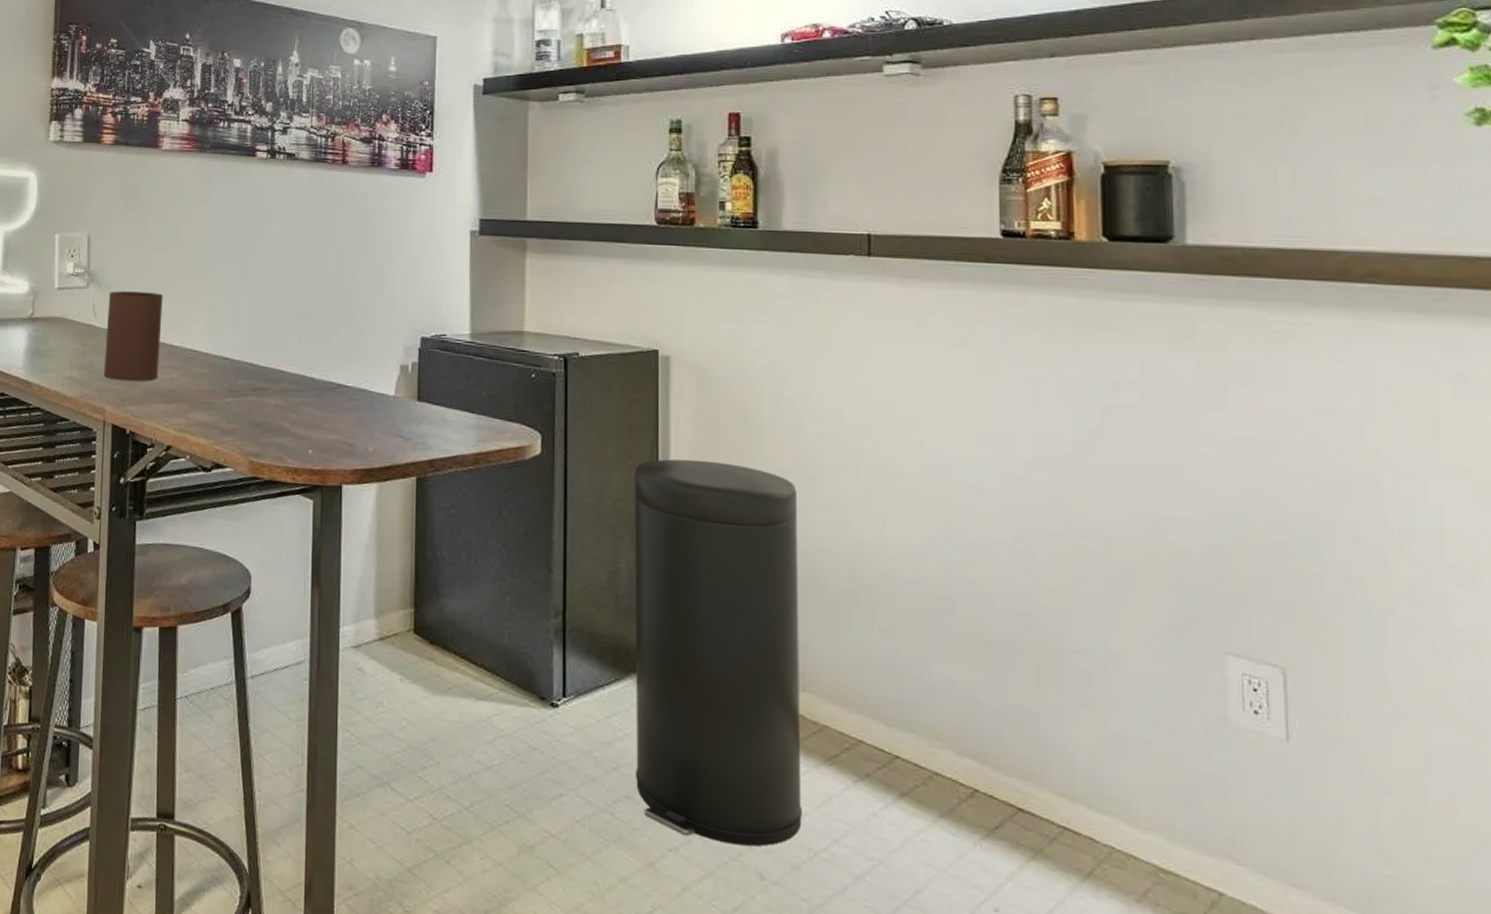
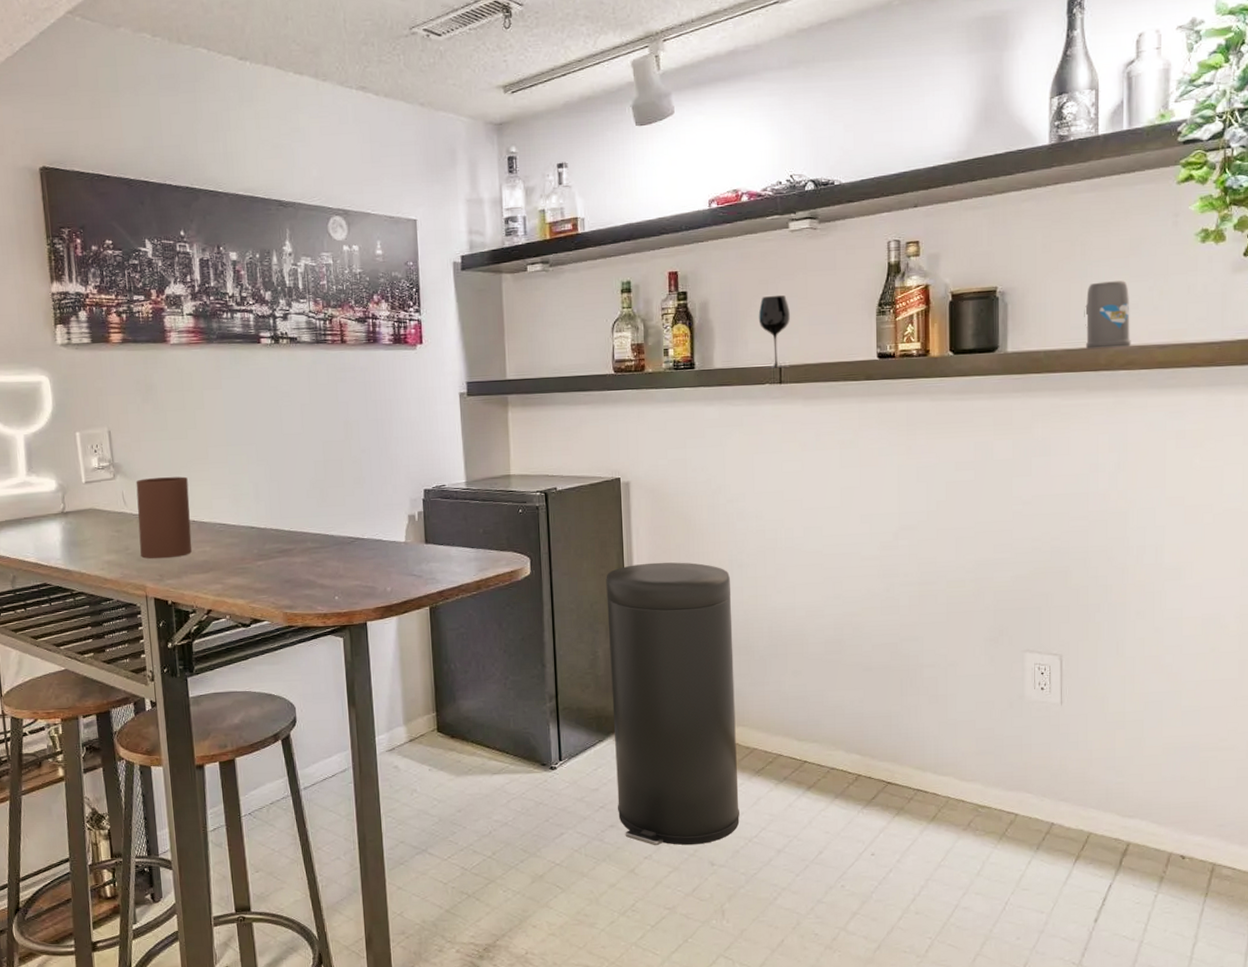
wine glass: none [841,149,884,237] -> present [758,295,791,369]
beer mug: none [1299,165,1374,254] -> present [1084,280,1131,350]

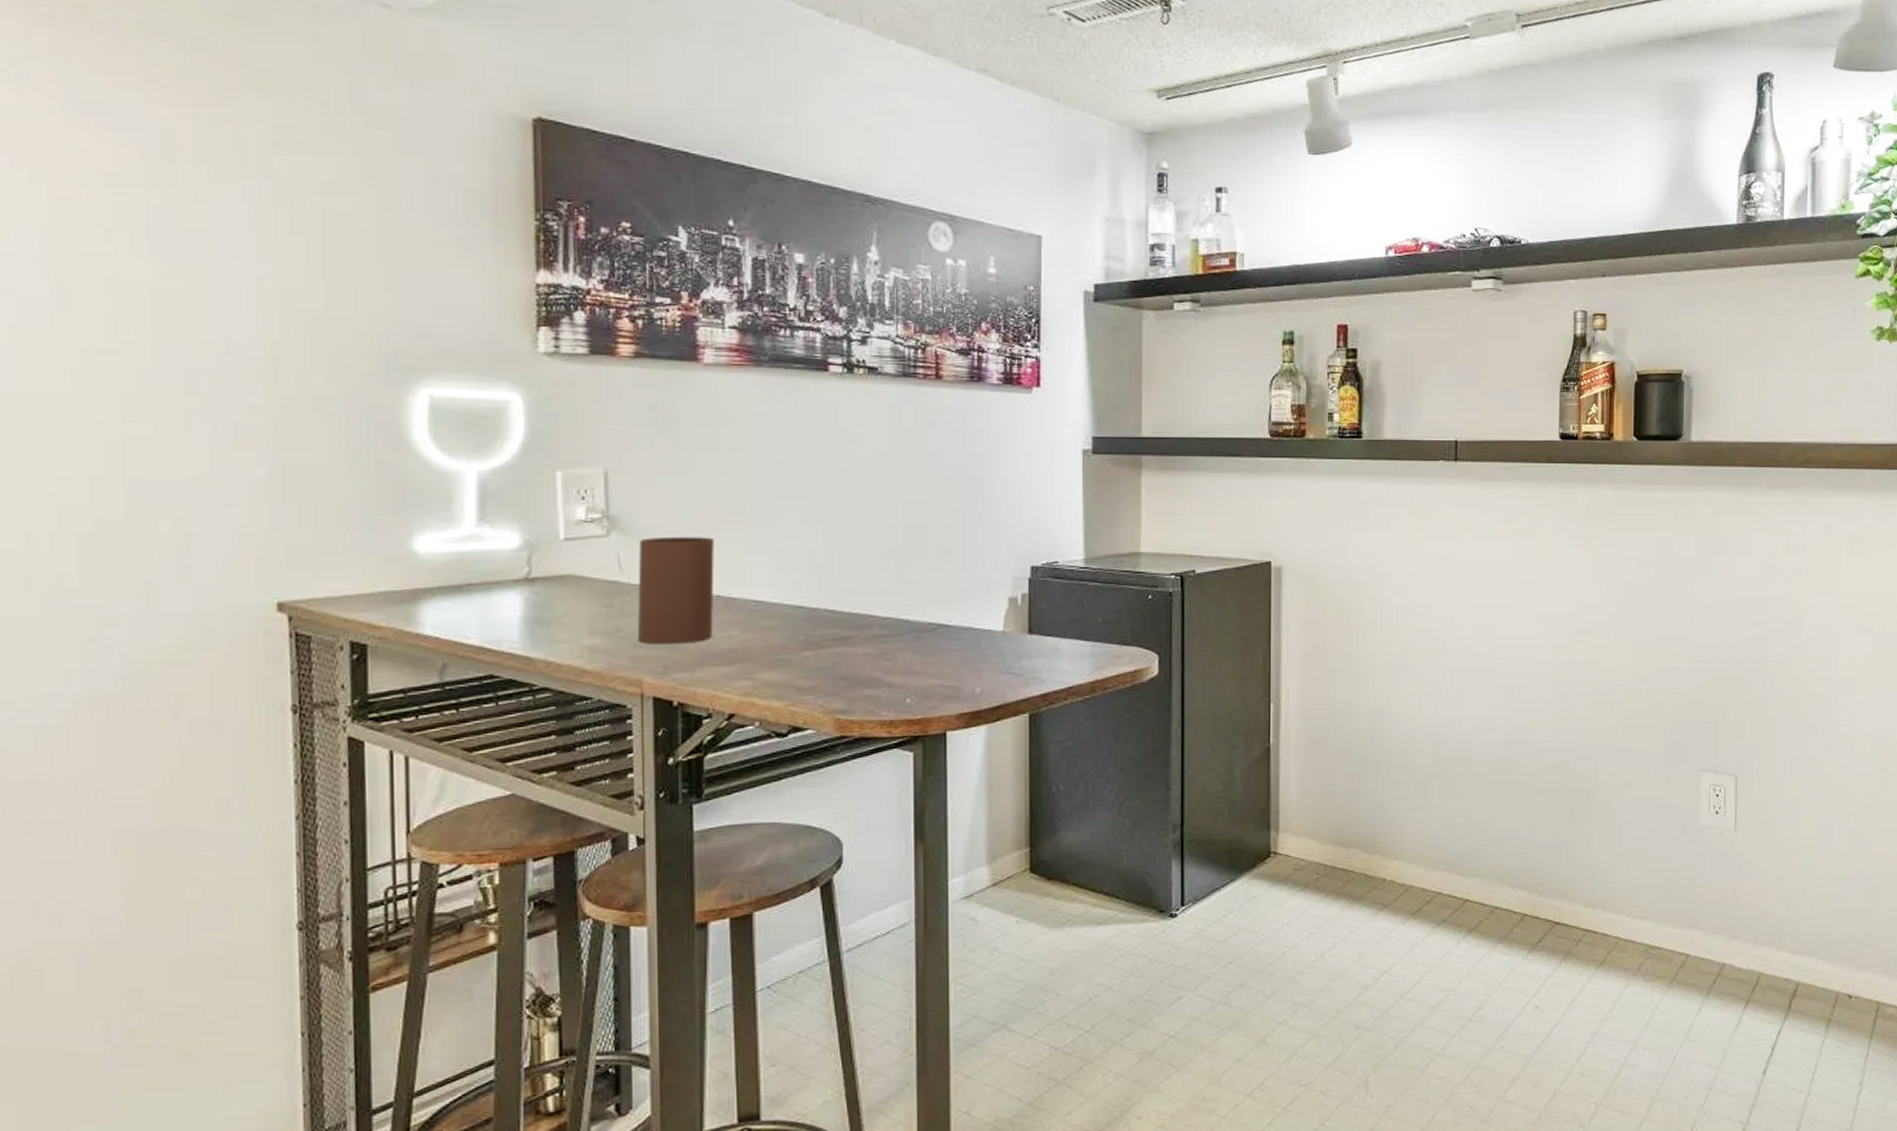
pedal bin: present [606,562,740,846] -> none [1248,663,1392,1009]
wine glass: present [758,295,791,369] -> none [1434,360,1470,443]
beer mug: present [1084,280,1131,350] -> none [1766,373,1810,444]

